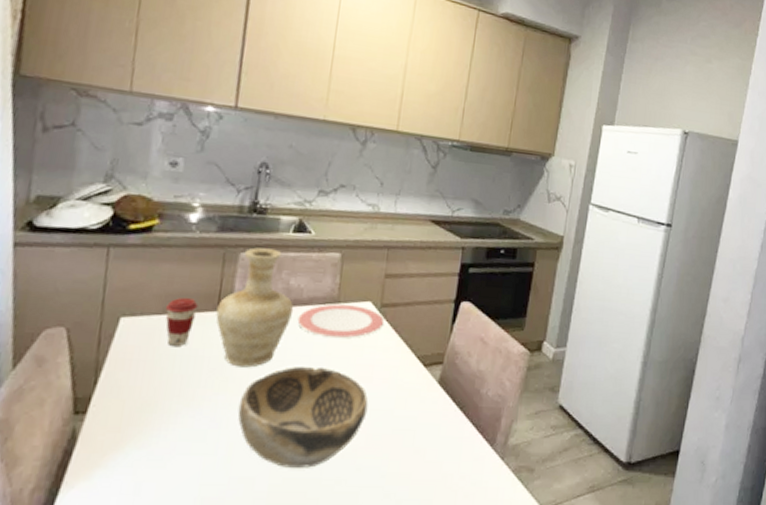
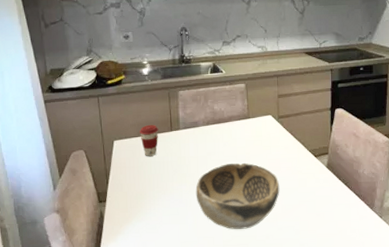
vase: present [216,247,294,368] -> none [171,86,220,167]
plate: present [297,304,385,339] -> none [223,119,283,143]

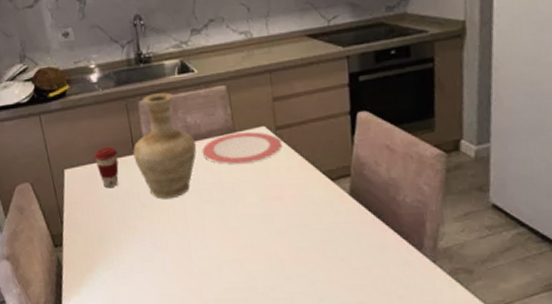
vase: none [171,86,220,167] -> present [133,92,197,199]
decorative bowl: present [195,162,280,229] -> none [171,191,286,279]
plate: none [223,119,283,143] -> present [202,132,283,165]

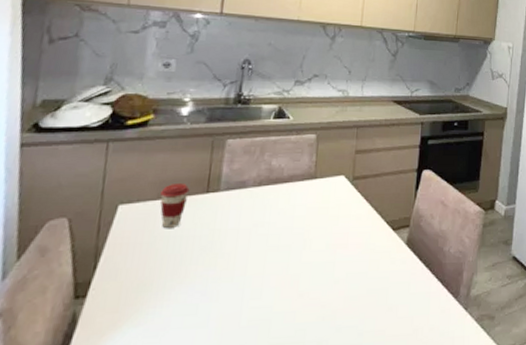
vase: present [133,92,197,199] -> none [206,134,276,243]
plate: present [202,132,283,165] -> none [279,180,357,211]

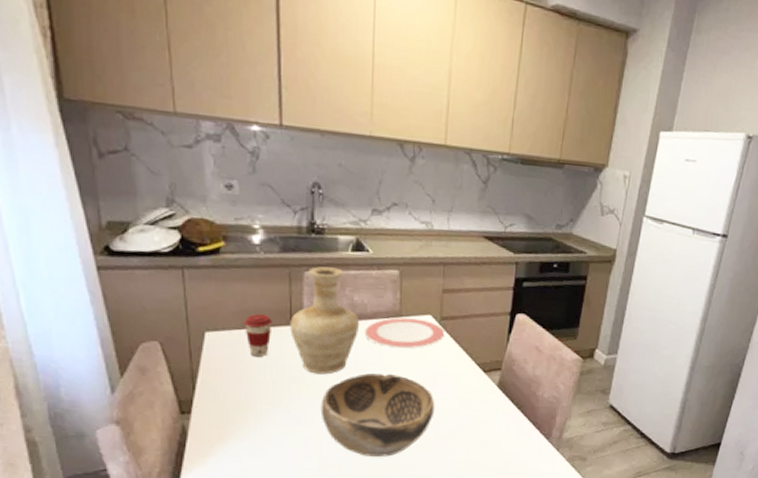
vase: none [206,134,276,243] -> present [290,266,360,375]
decorative bowl: none [227,237,345,334] -> present [320,373,435,457]
plate: none [279,180,357,211] -> present [364,318,445,349]

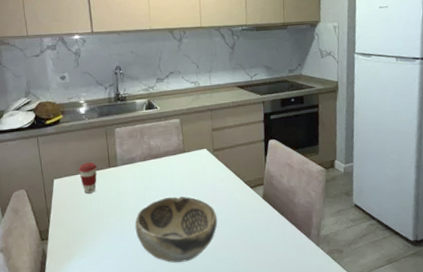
vase: present [290,266,360,375] -> none [109,123,157,202]
plate: present [364,318,445,349] -> none [160,153,218,177]

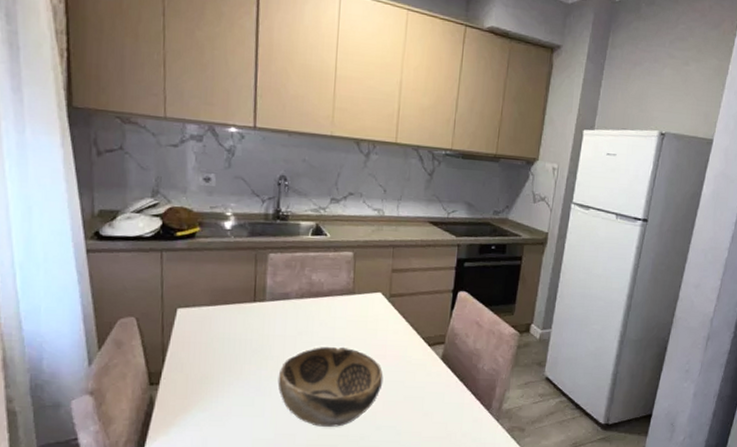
coffee cup: present [79,162,97,193] -> none [213,292,239,331]

